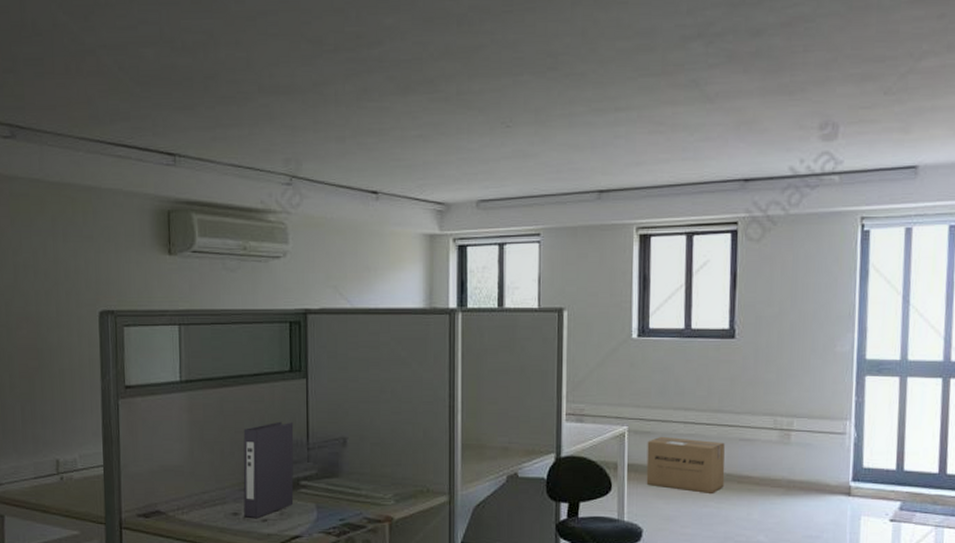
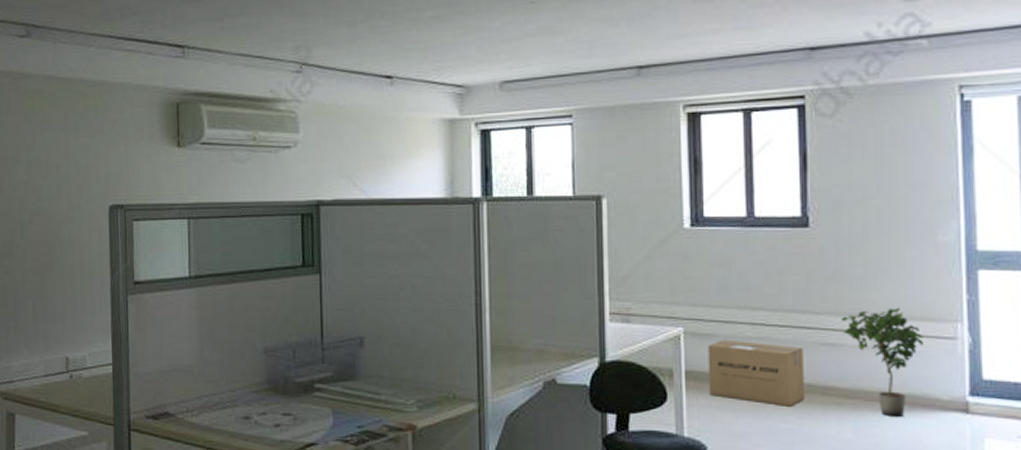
binder: present [243,421,294,519] -> none [254,319,308,424]
potted plant: none [757,407,820,500] -> present [841,307,923,417]

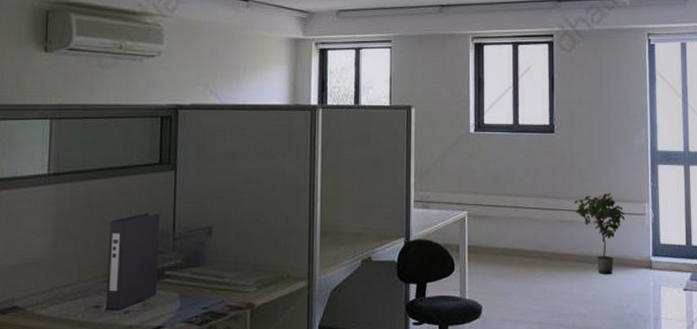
binder: none [254,319,308,424] -> present [106,212,161,311]
box: present [708,339,806,407] -> none [484,220,550,271]

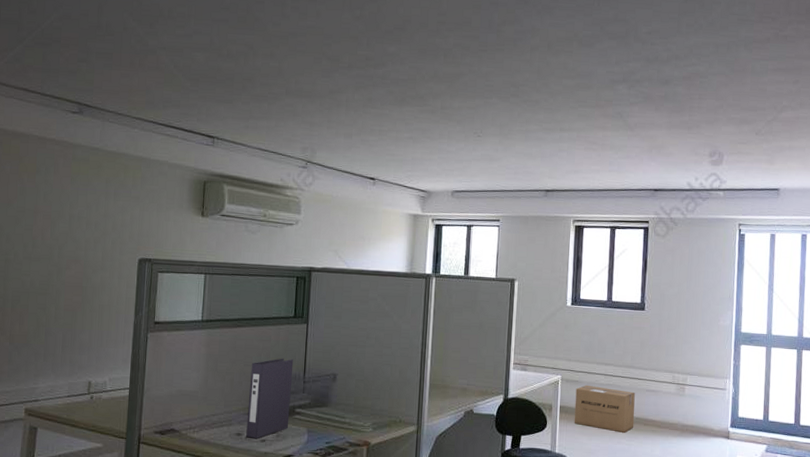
box: none [484,220,550,271] -> present [574,385,635,433]
potted plant: present [574,192,625,274] -> none [660,367,707,441]

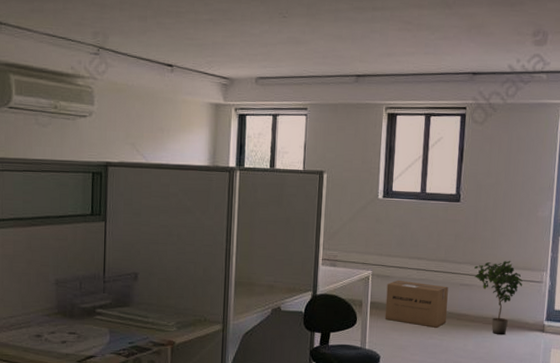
binder: present [246,358,294,439] -> none [46,257,93,341]
potted plant: none [660,367,707,441] -> present [474,260,523,334]

